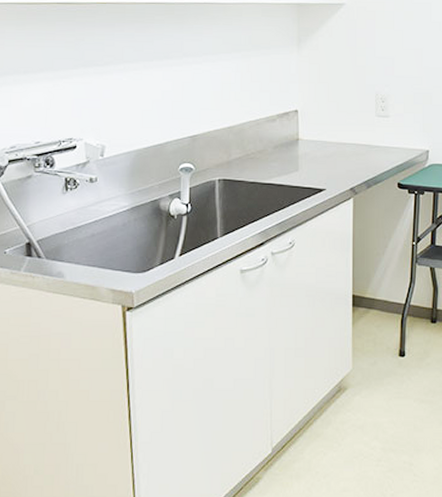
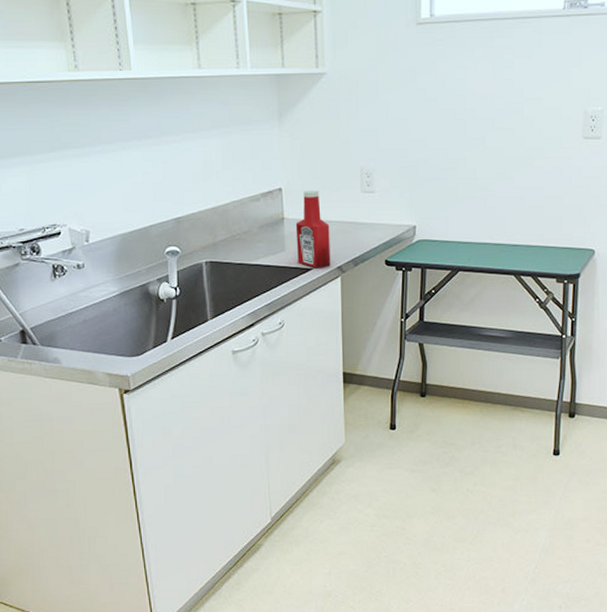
ketchup bottle: none [310,112,344,189] -> present [295,189,331,268]

